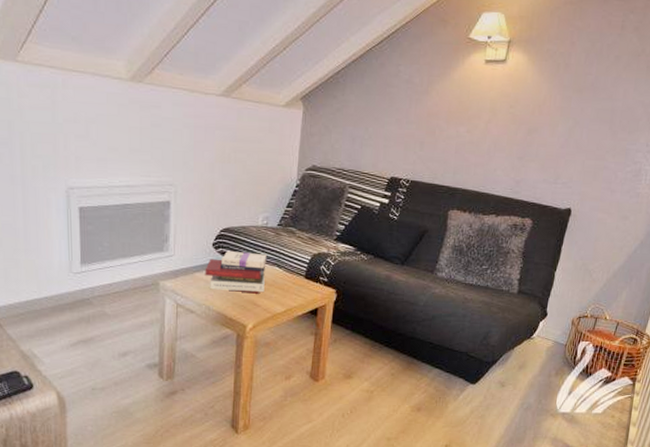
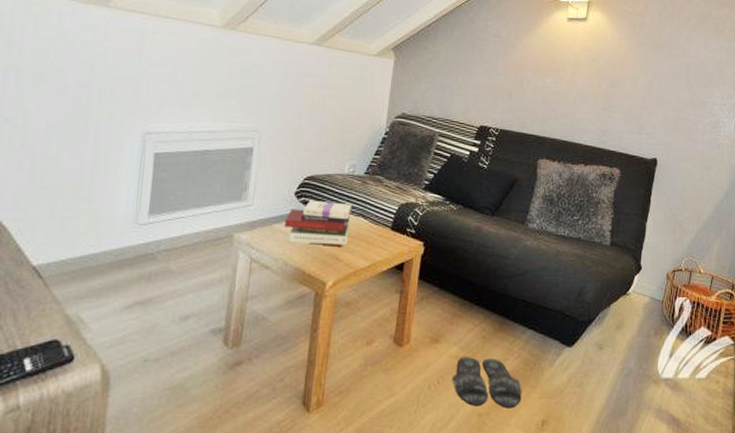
slippers: none [364,391,428,435] -> present [452,357,522,409]

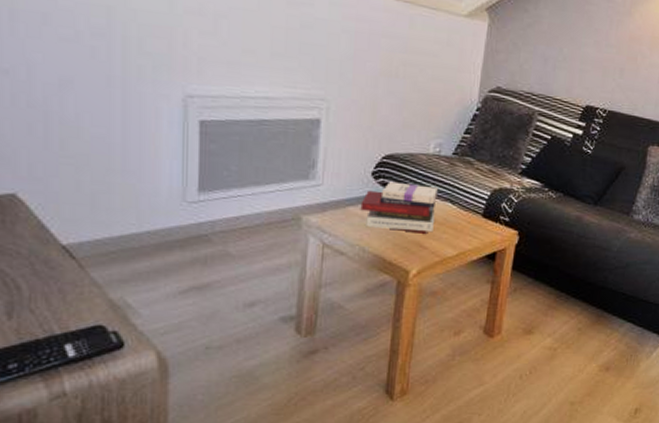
slippers: present [452,357,522,409] -> none [545,348,617,398]

